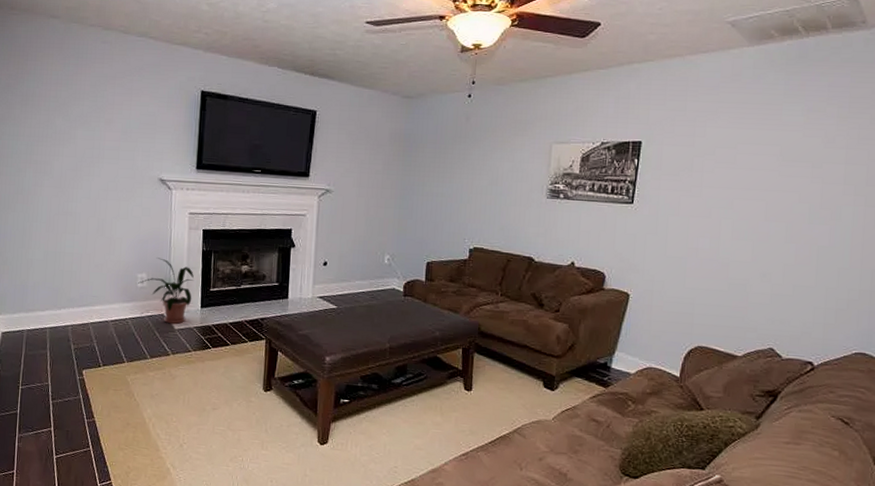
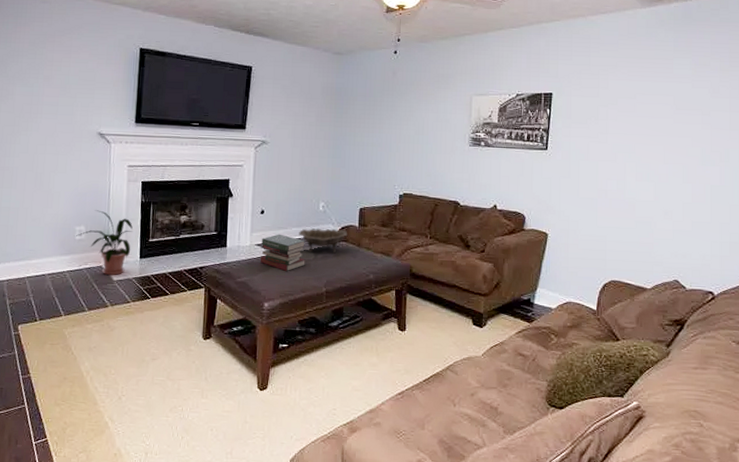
books: none [323,286,369,326] -> present [261,234,305,272]
decorative bowl: none [362,282,414,309] -> present [299,228,348,254]

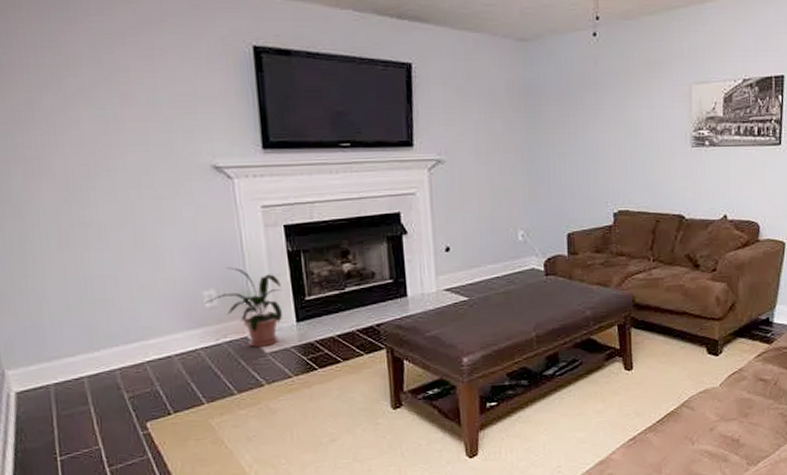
books: present [261,234,305,272] -> none [451,274,508,319]
decorative bowl: present [299,228,348,254] -> none [496,261,556,292]

